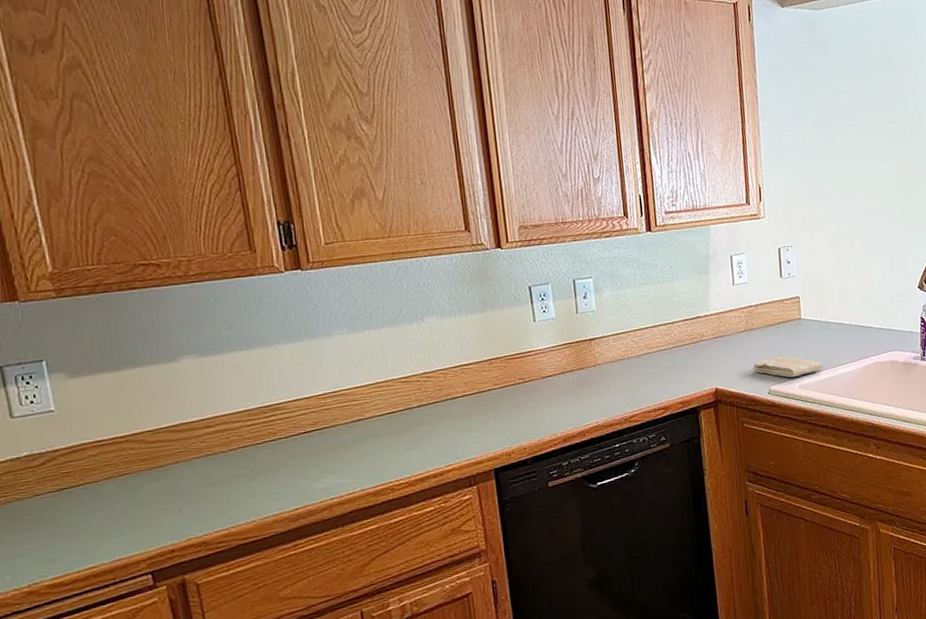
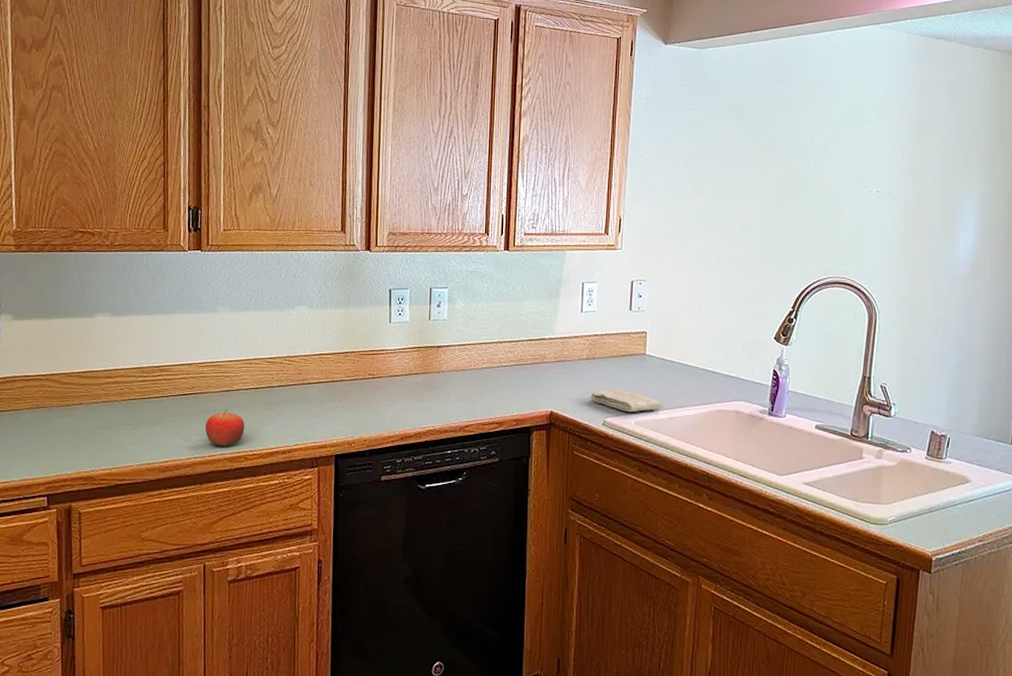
fruit: none [337,440,386,482] -> present [204,409,245,446]

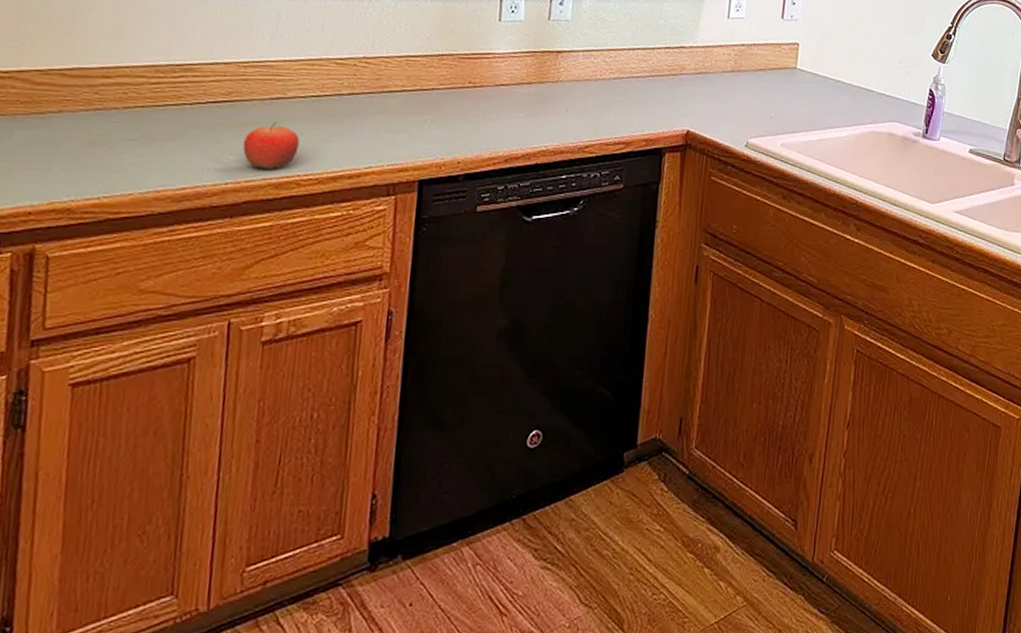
washcloth: present [589,389,662,412] -> none [732,106,812,132]

